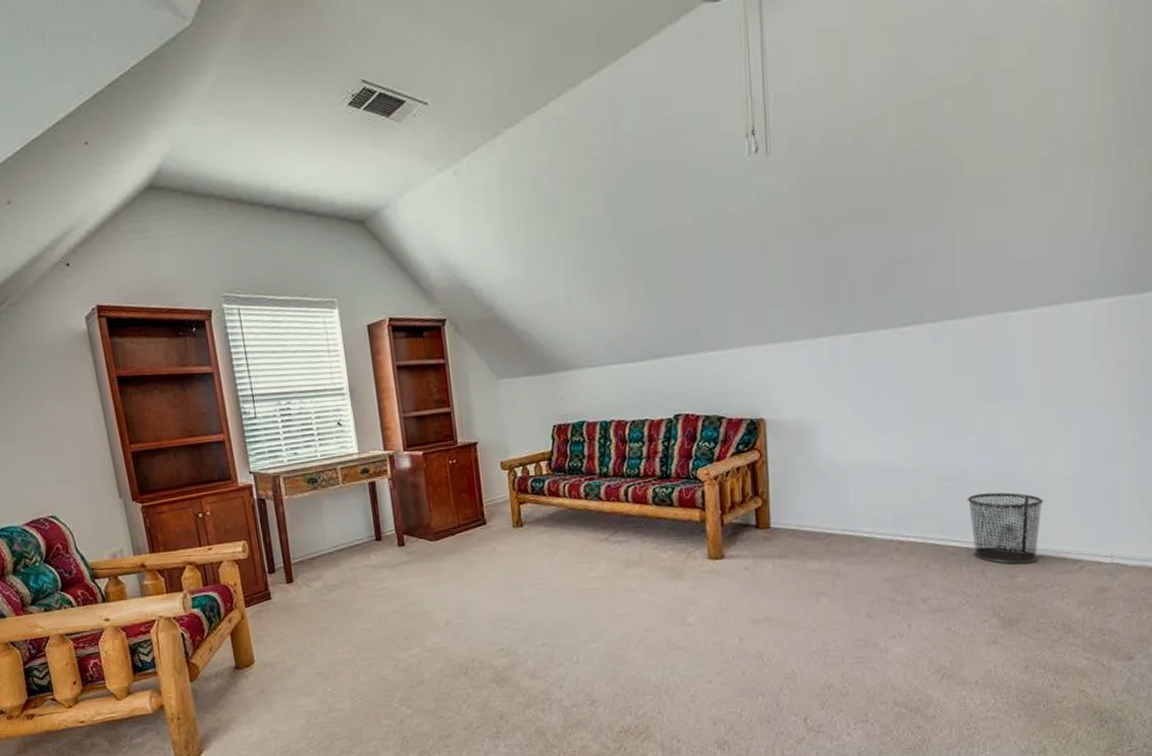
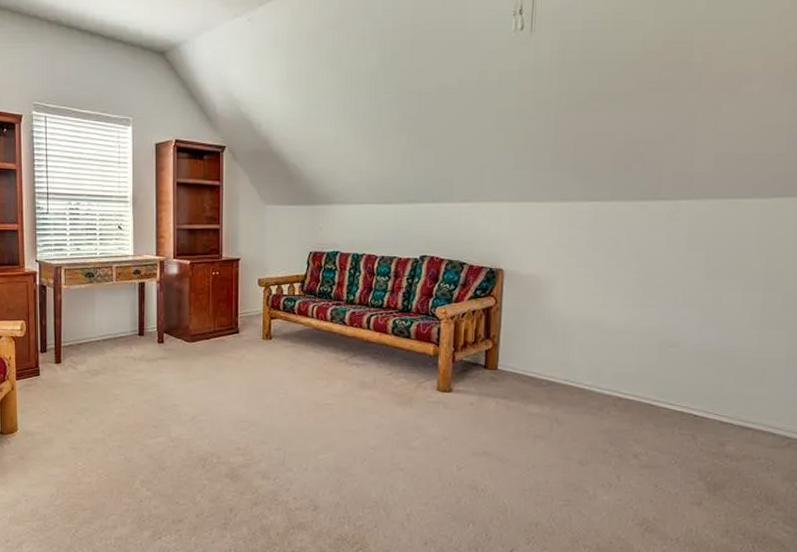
waste bin: present [967,492,1044,565] -> none [685,363,759,434]

